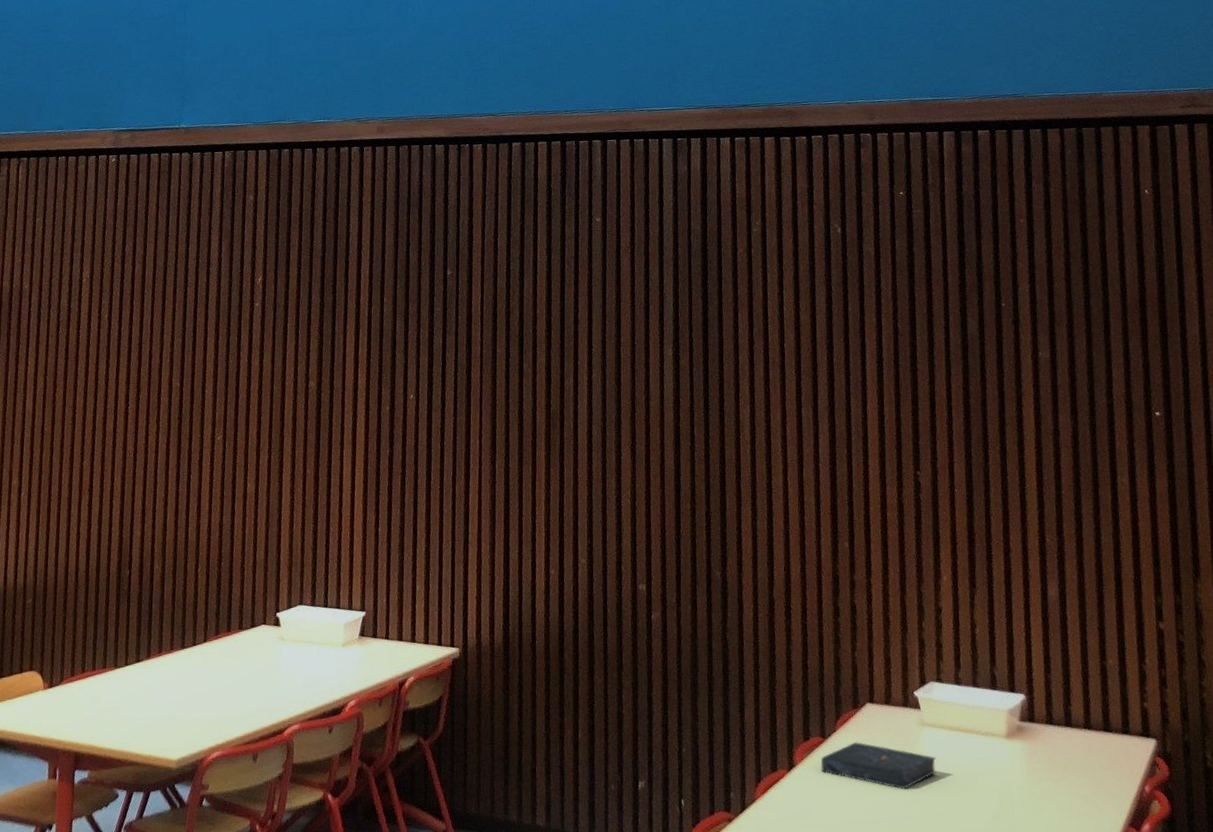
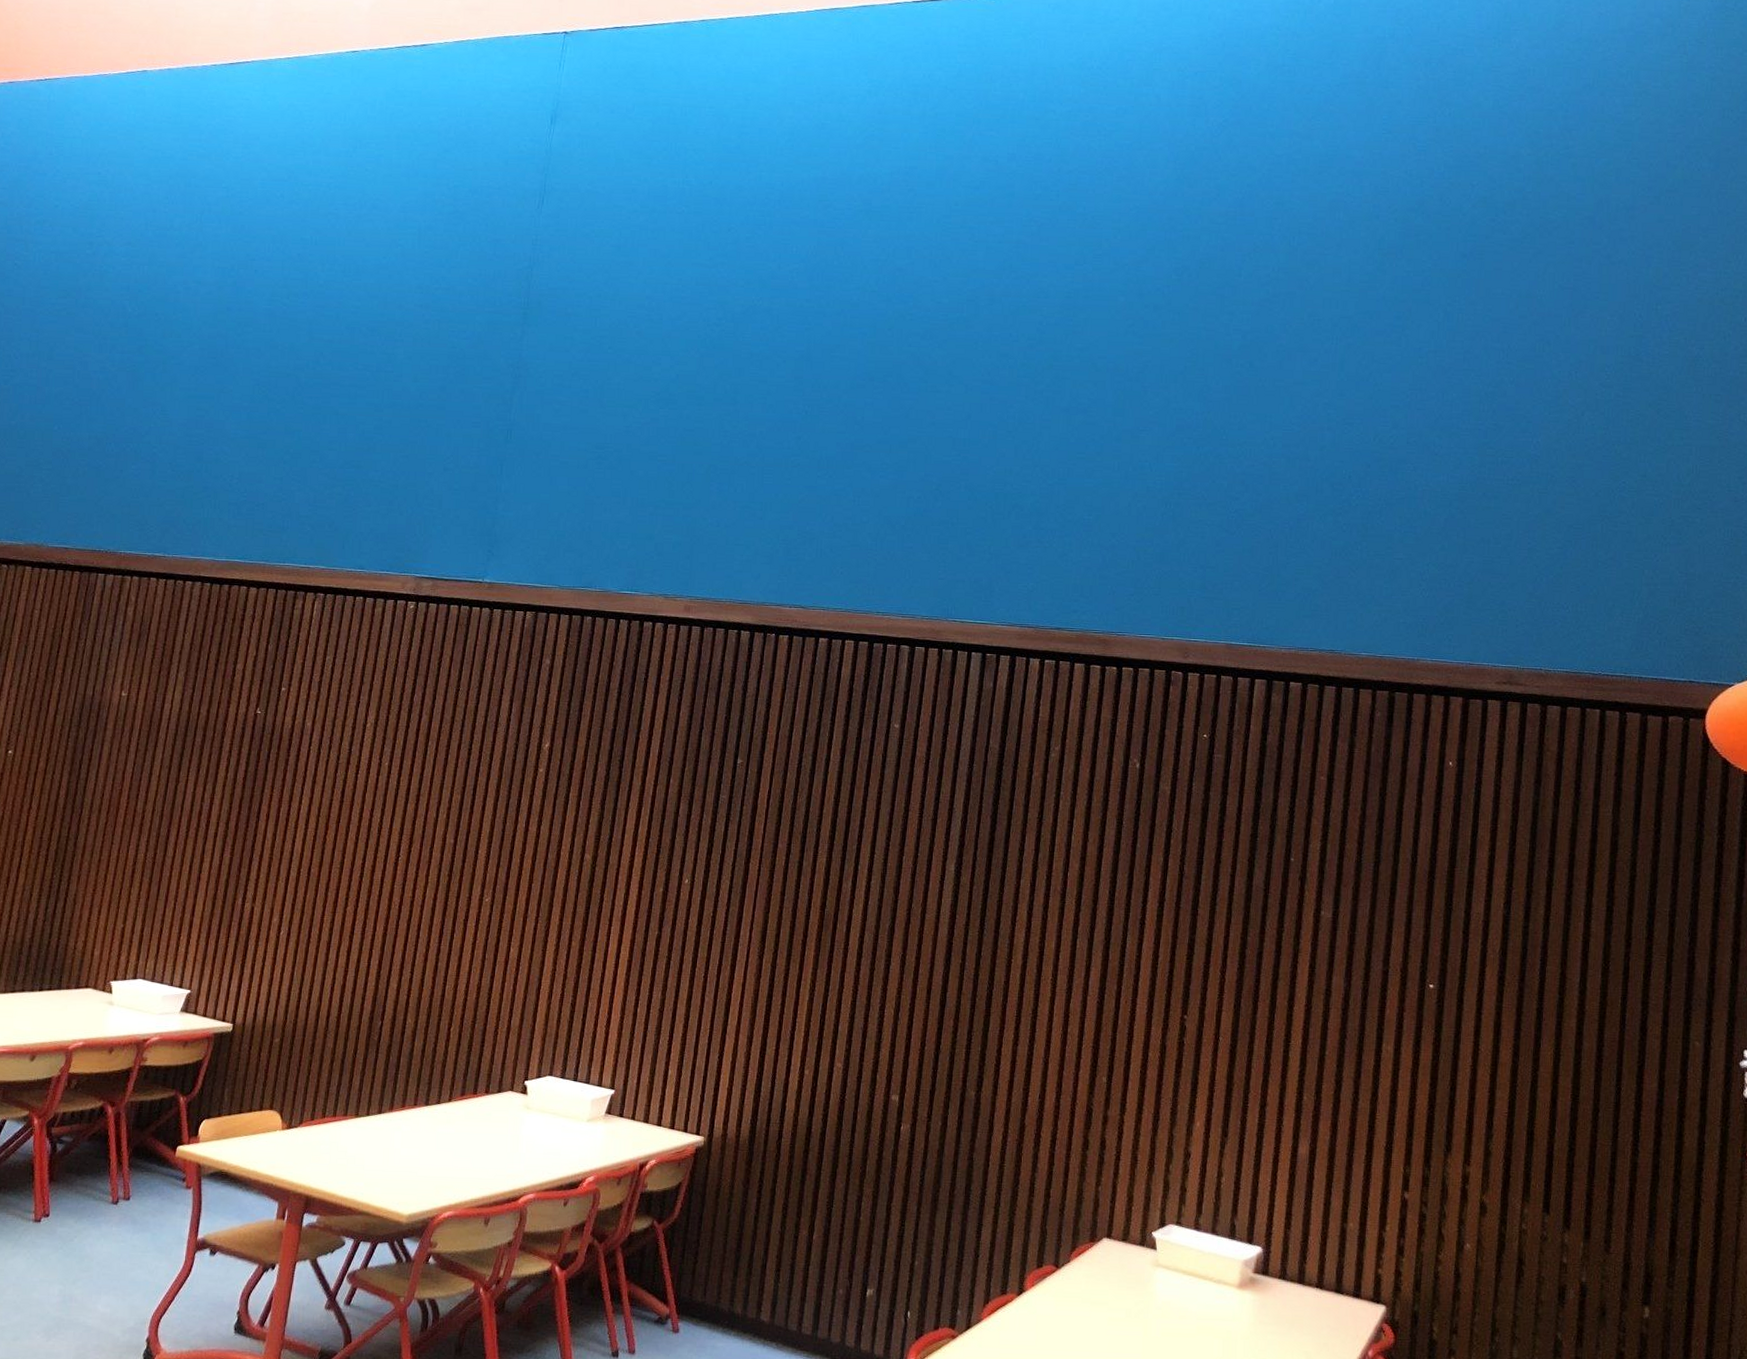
book: present [820,742,937,790] -> none [1050,1275,1166,1327]

